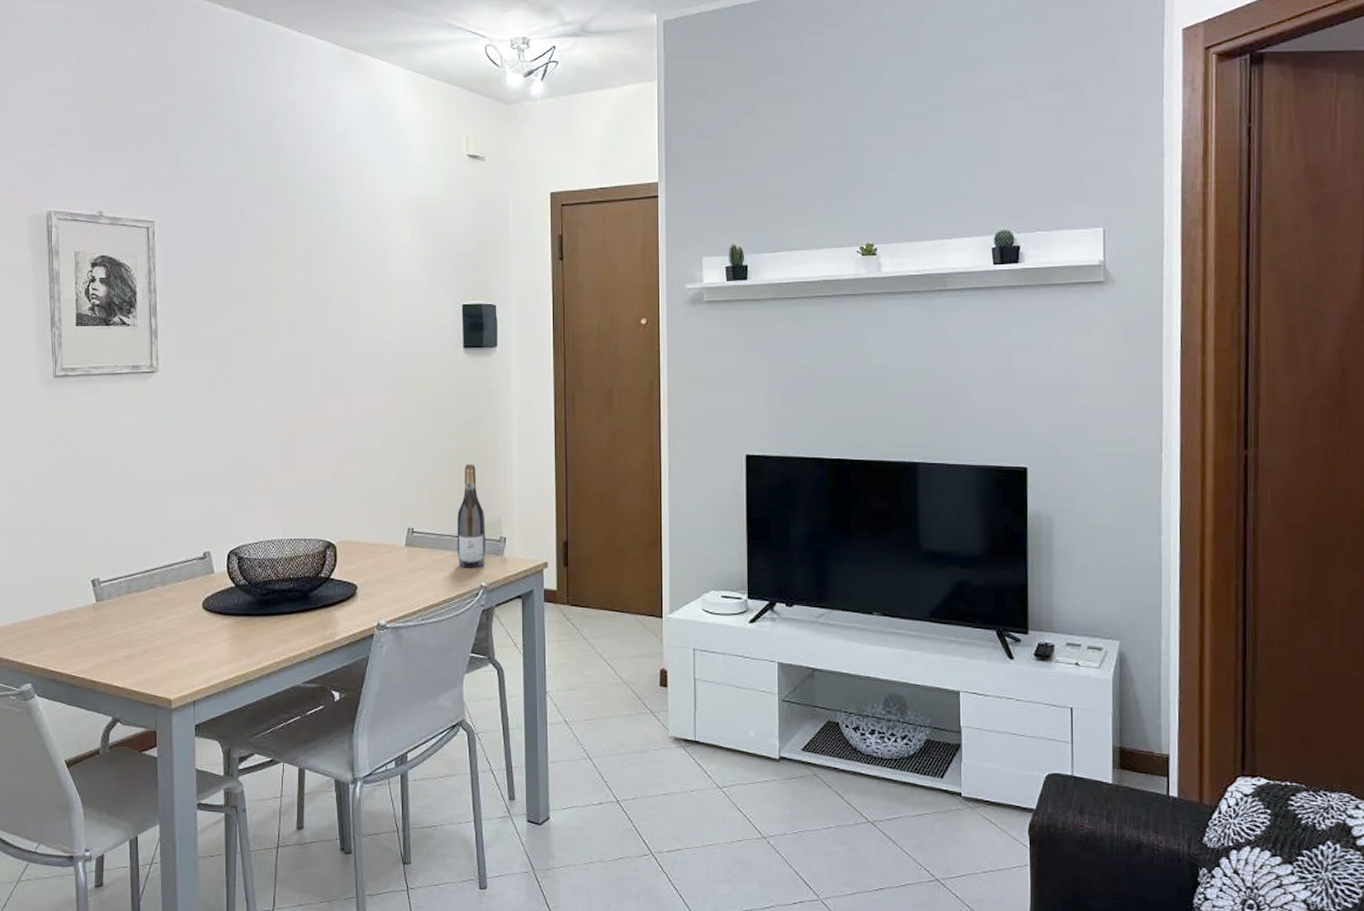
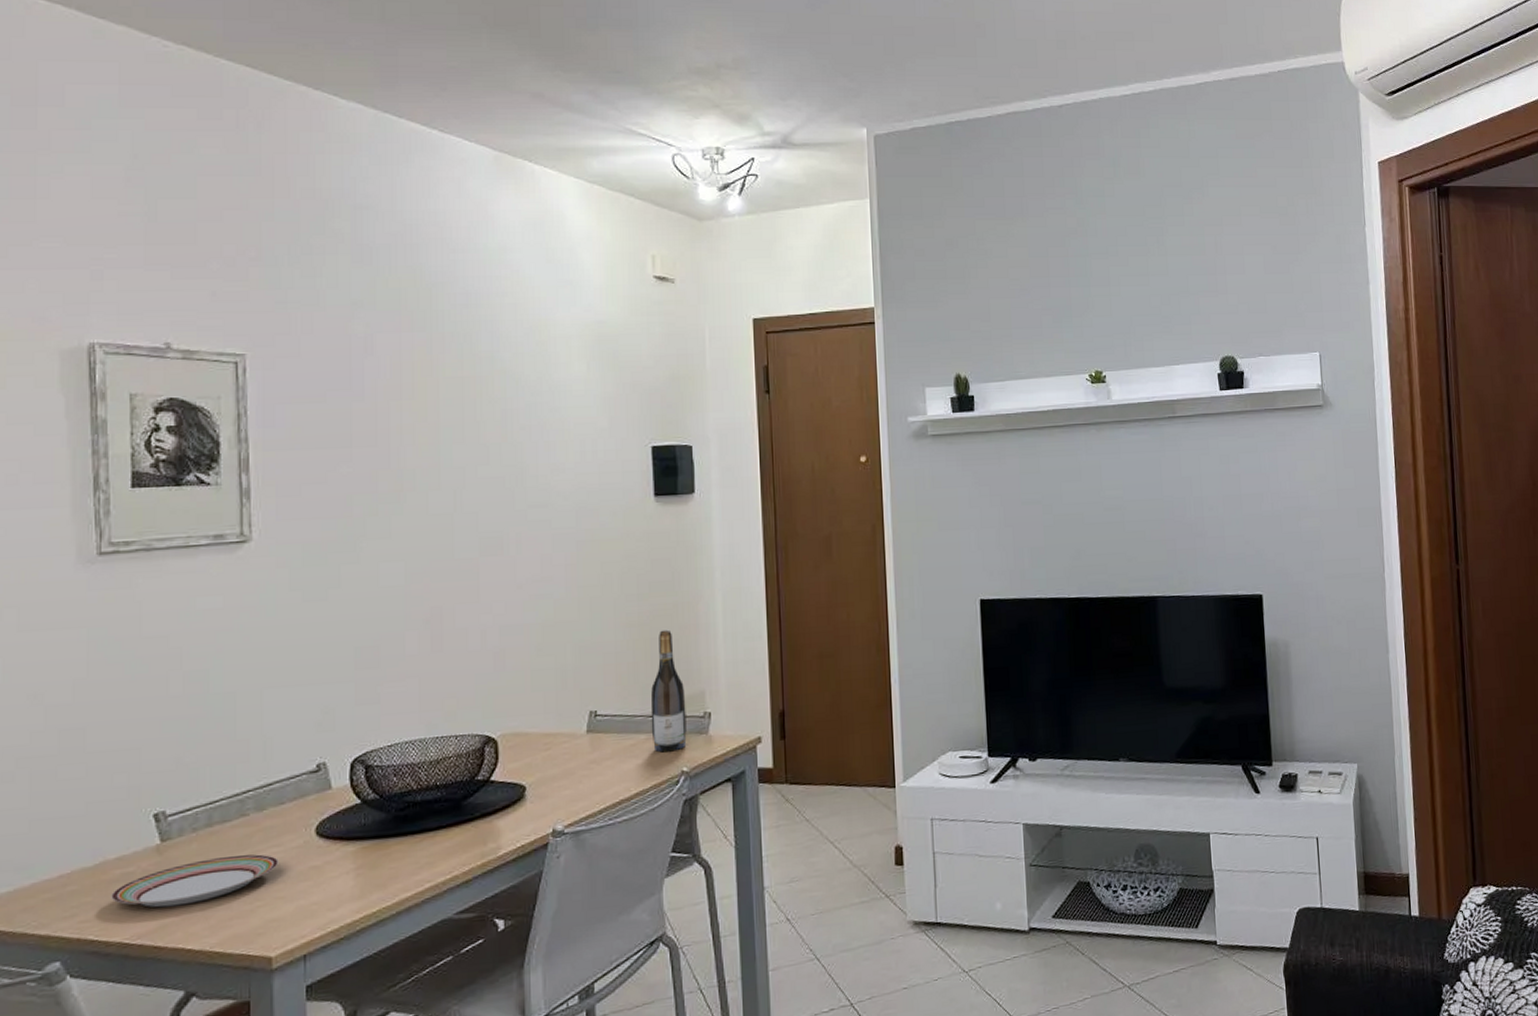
plate: none [63,617,176,652] -> present [111,854,278,908]

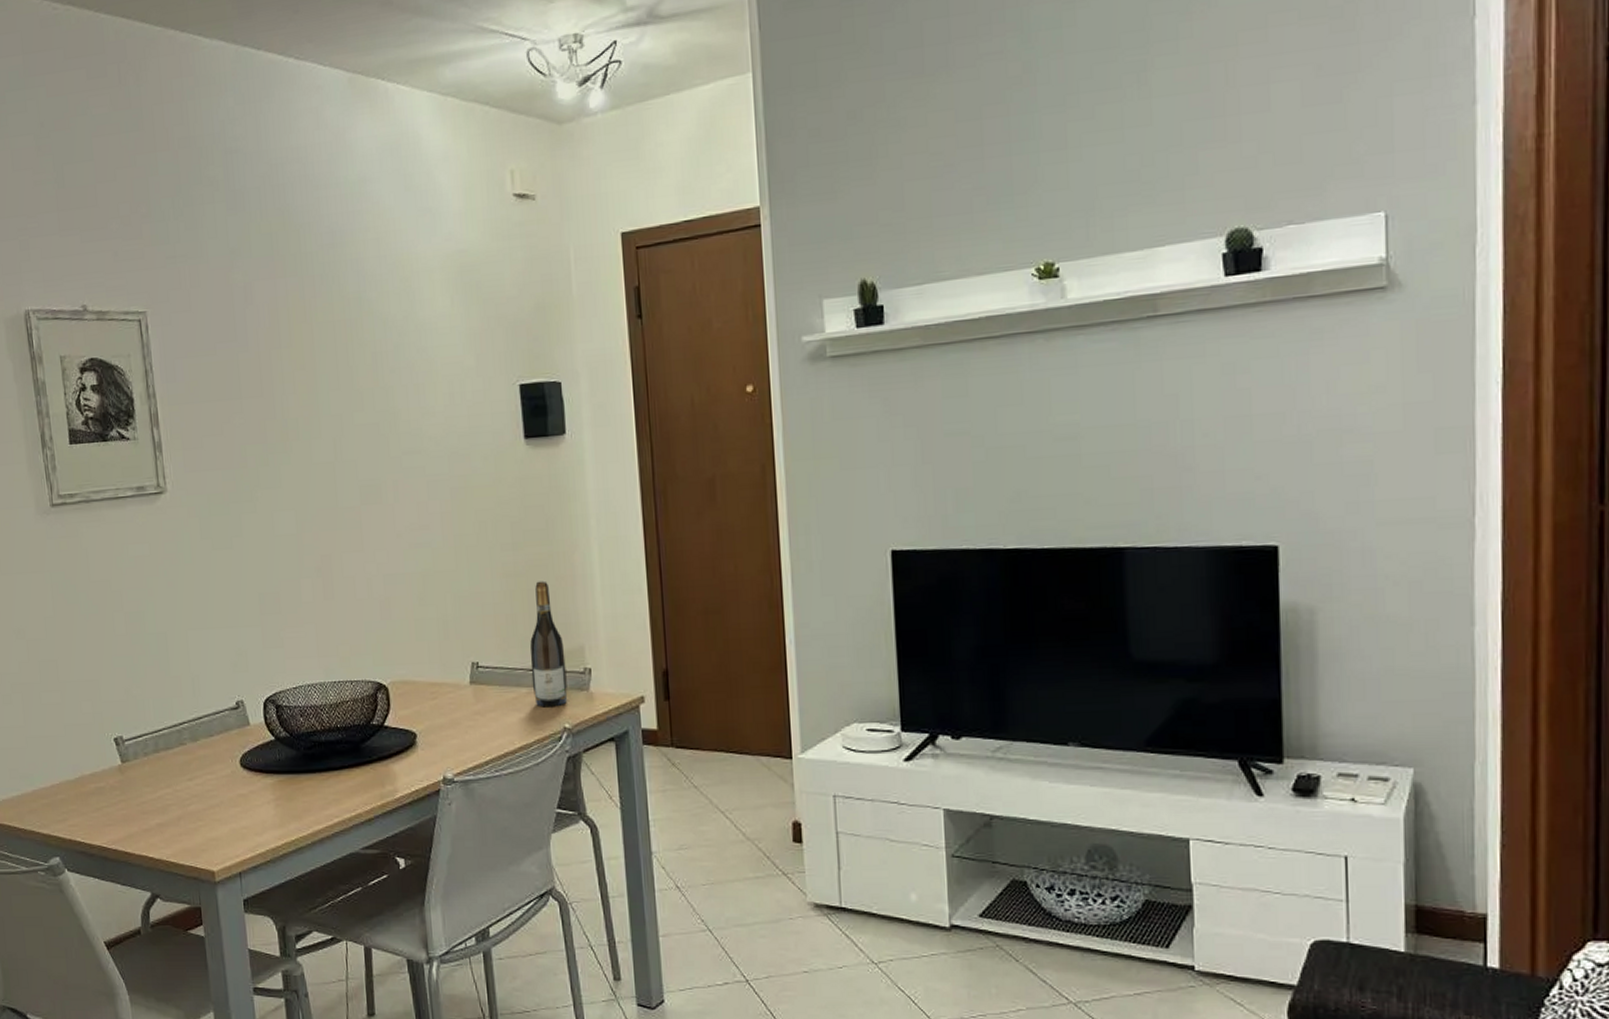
plate: present [111,854,278,908] -> none [89,779,213,820]

